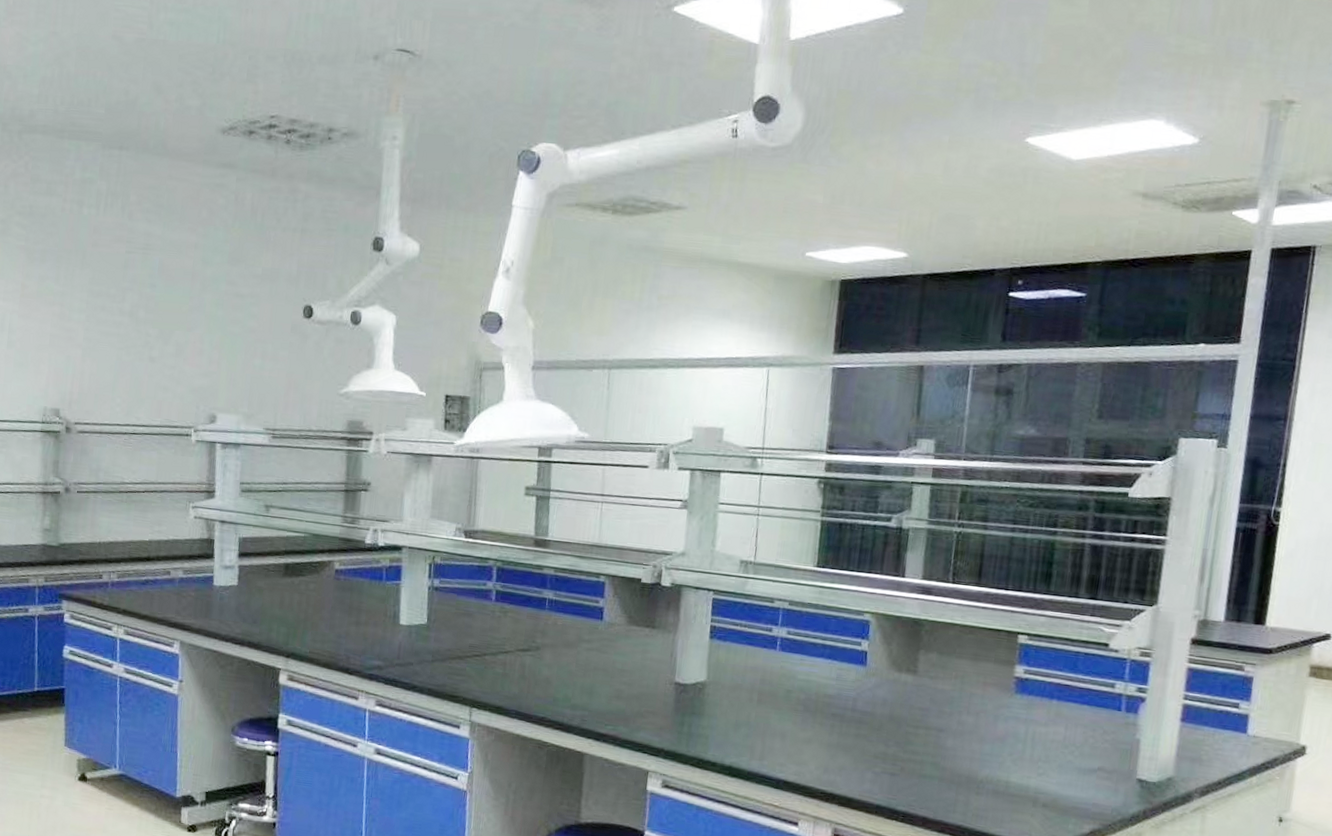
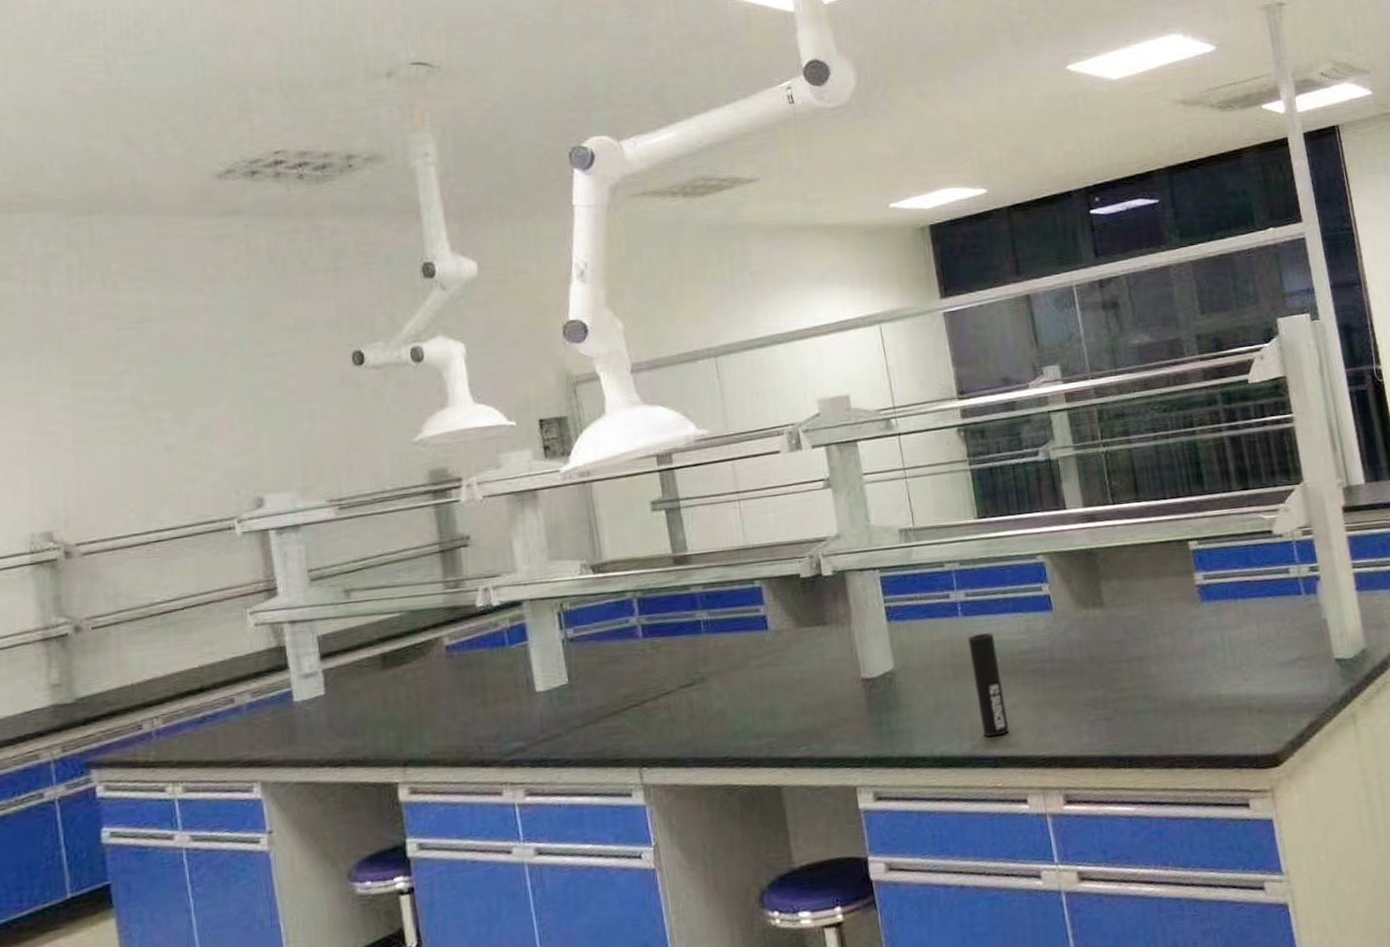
cup: none [773,669,805,763] -> present [968,633,1010,737]

